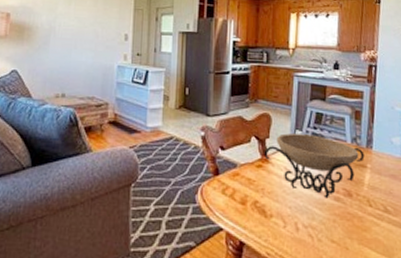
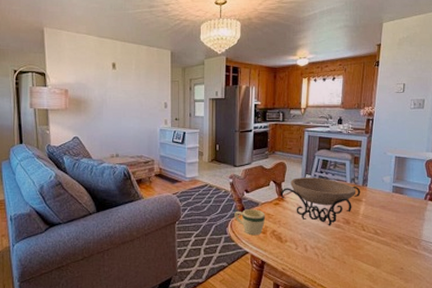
mug: none [206,171,244,206] -> present [234,209,265,235]

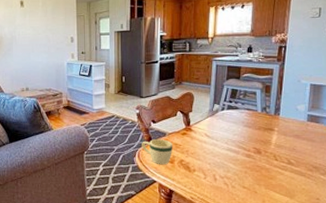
decorative bowl: present [280,178,361,226] -> none [188,107,273,156]

